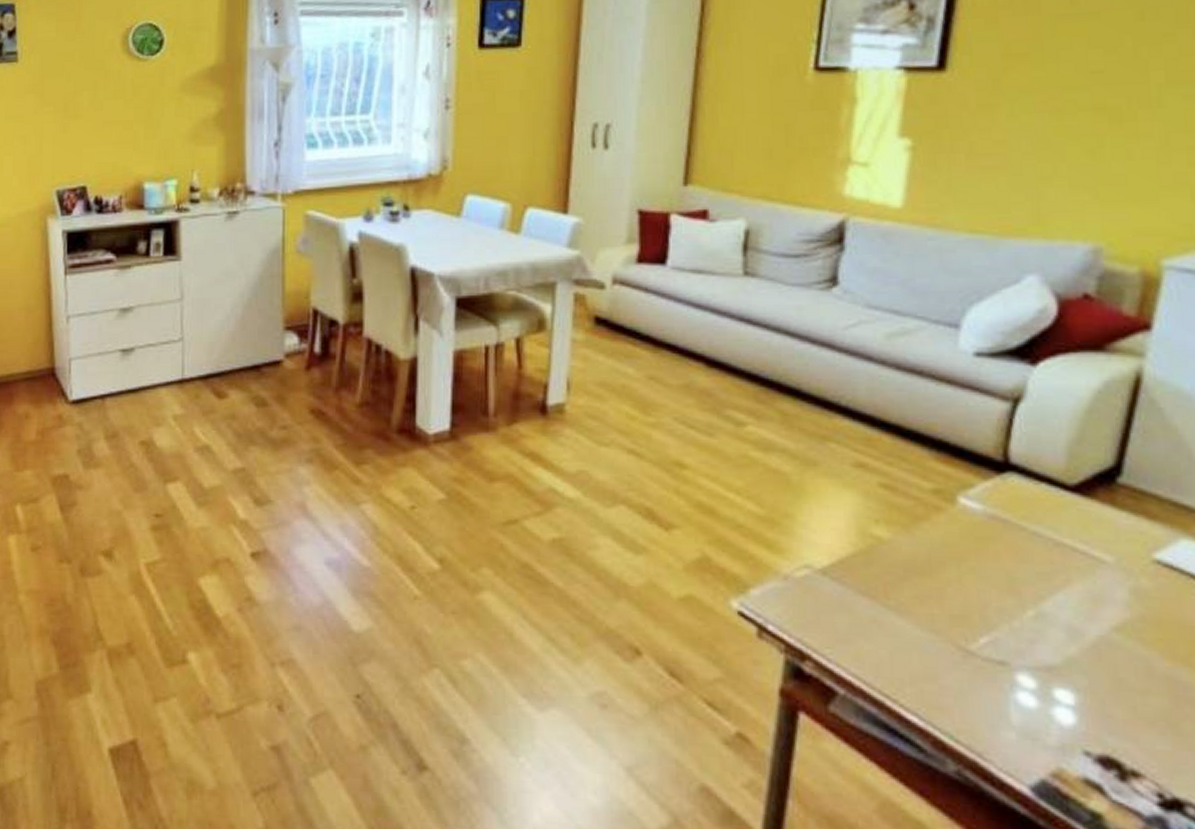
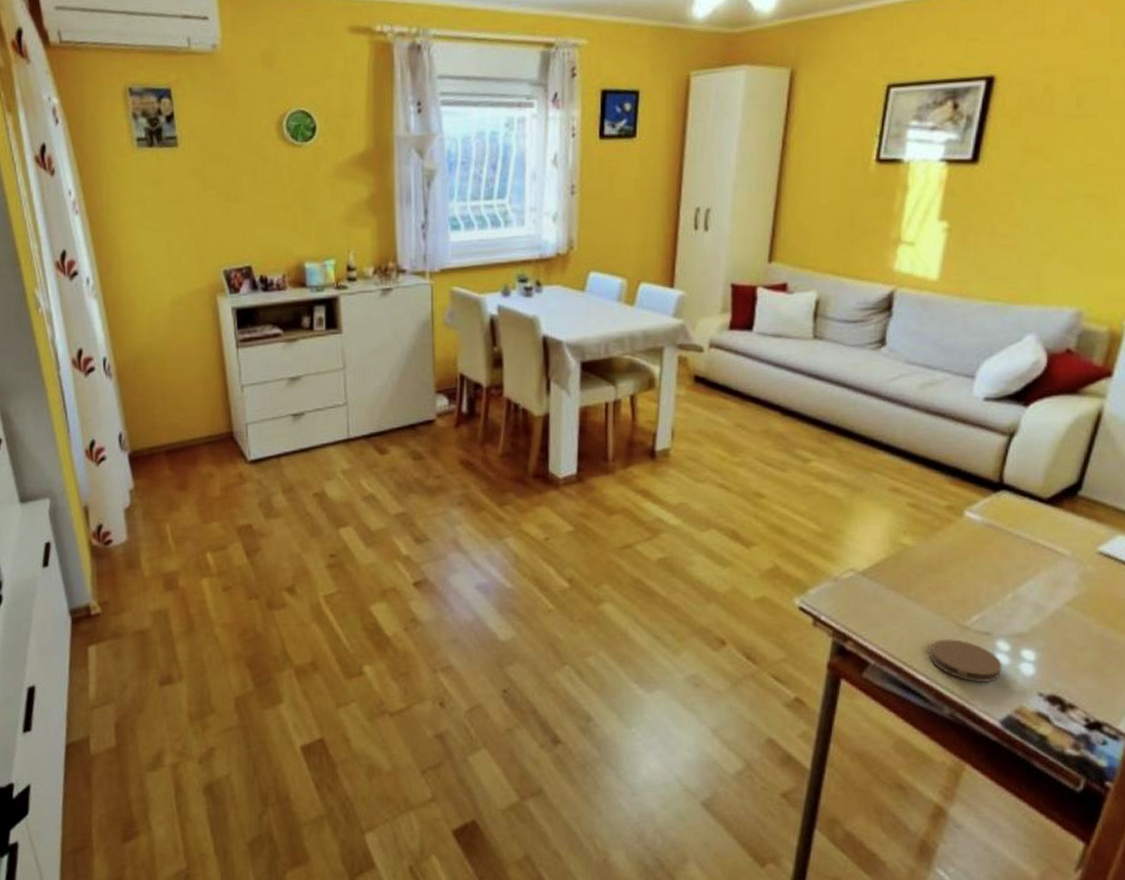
coaster: none [921,667,1028,731] -> present [930,639,1002,682]

